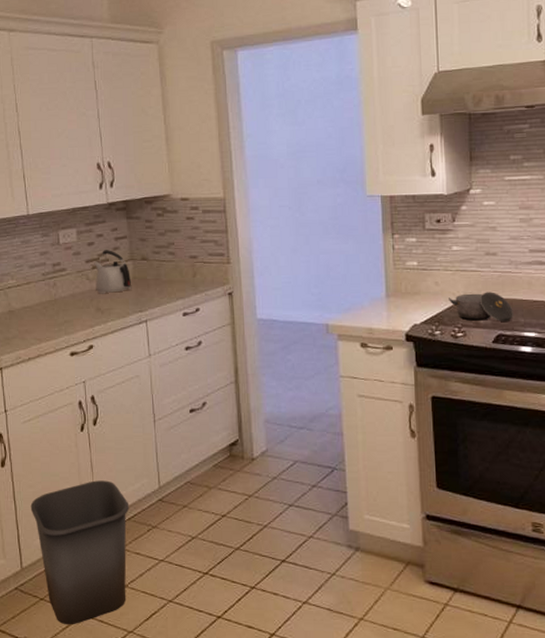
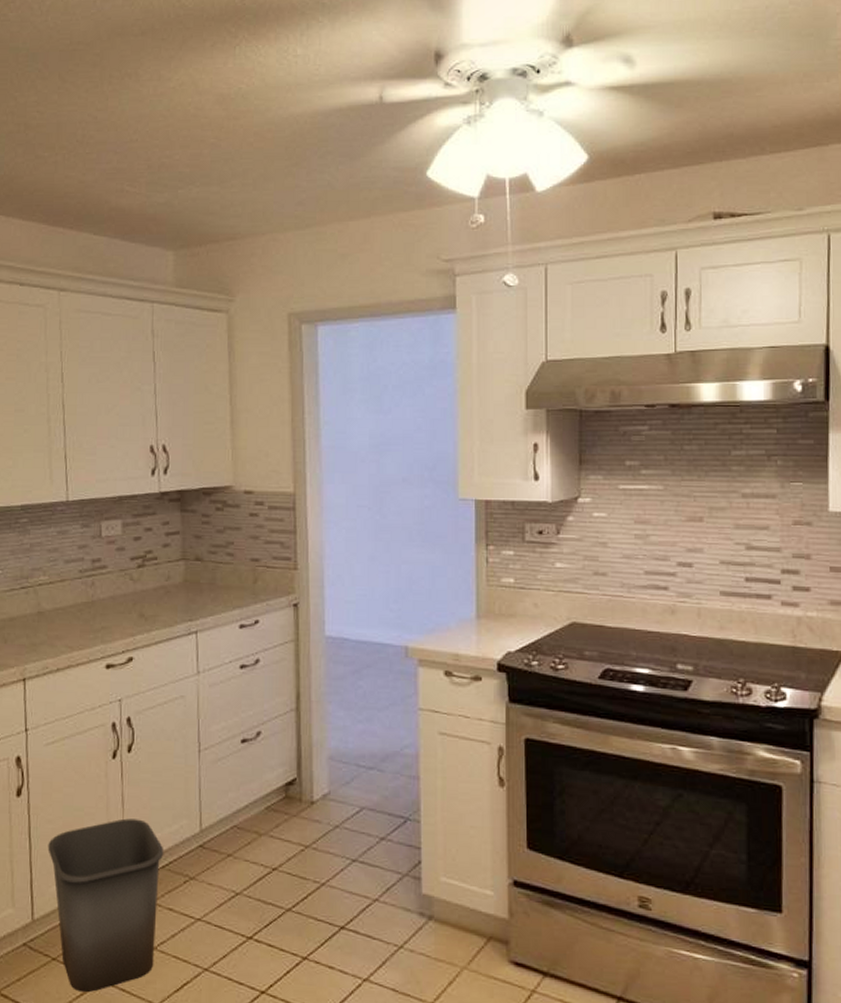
kettle: present [94,250,132,294] -> none [140,546,182,598]
cooking pot: present [449,292,513,323] -> none [549,618,624,655]

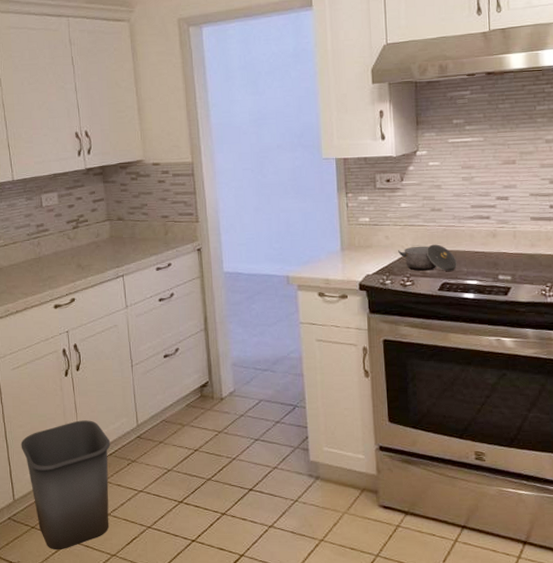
cooking pot: none [549,618,624,655] -> present [398,244,457,272]

